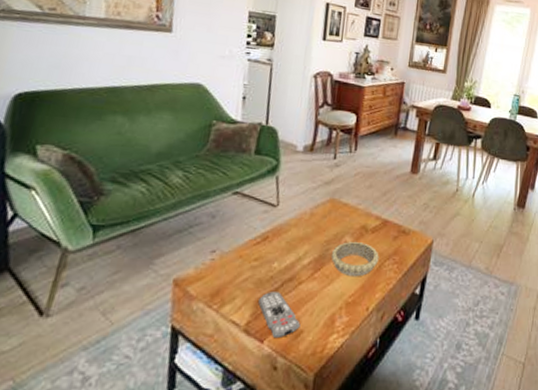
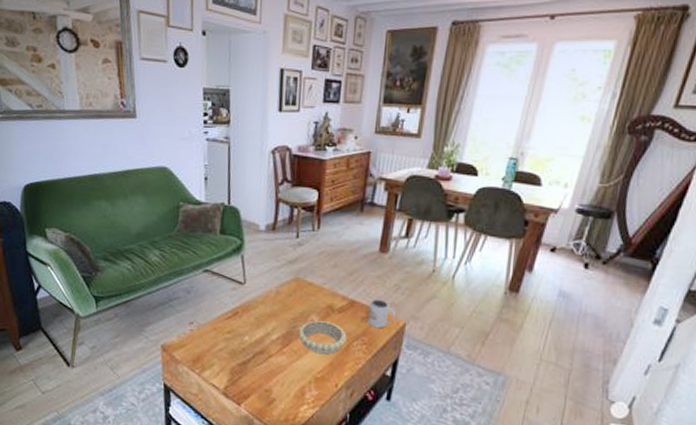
remote control: present [258,292,301,339] -> none [234,362,273,404]
mug: none [398,217,425,247] -> present [367,298,396,329]

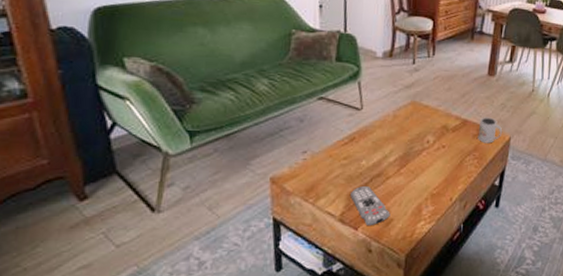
remote control: none [234,362,273,404] -> present [350,186,390,226]
decorative bowl: present [298,320,347,355] -> none [415,139,460,172]

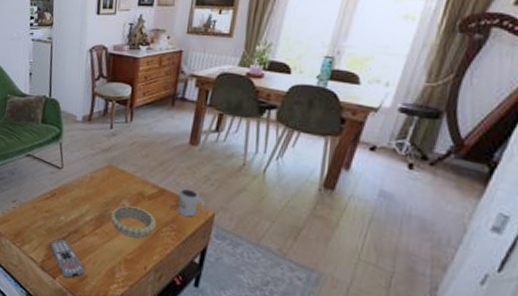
decorative bowl: none [415,139,460,172] -> present [110,205,156,239]

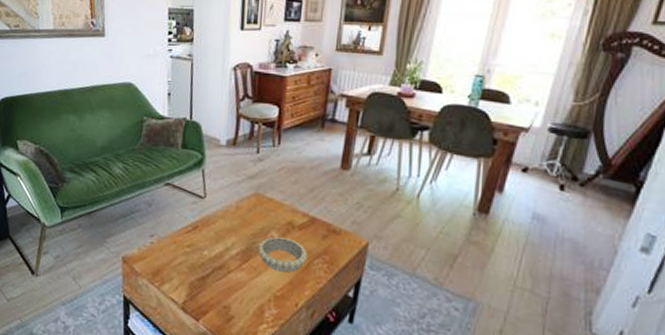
remote control: present [50,239,85,279] -> none [192,276,231,320]
mug: present [176,188,206,217] -> none [328,216,359,247]

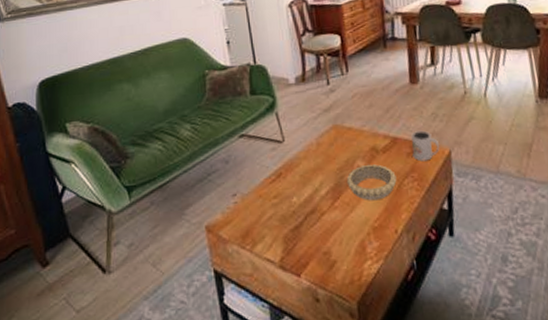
mug: none [328,216,359,247] -> present [411,130,440,162]

